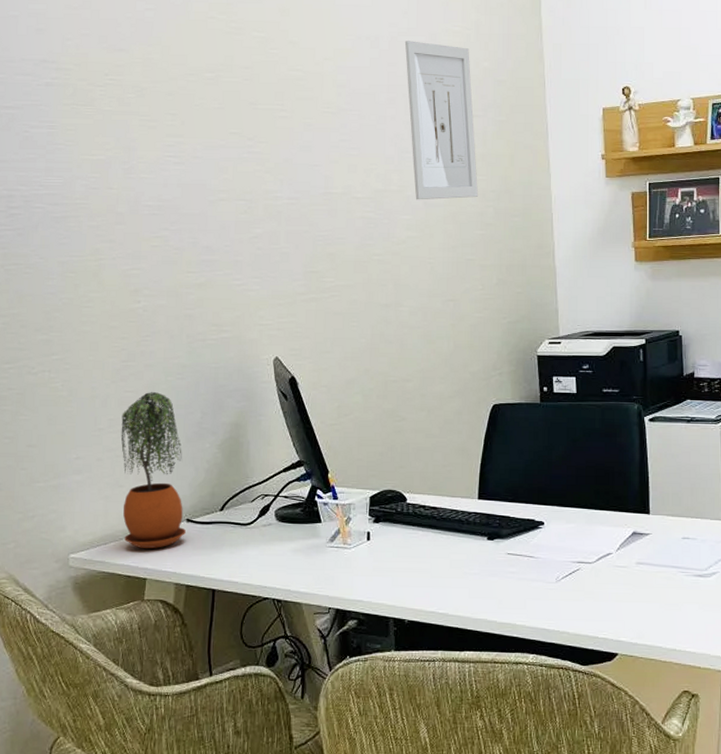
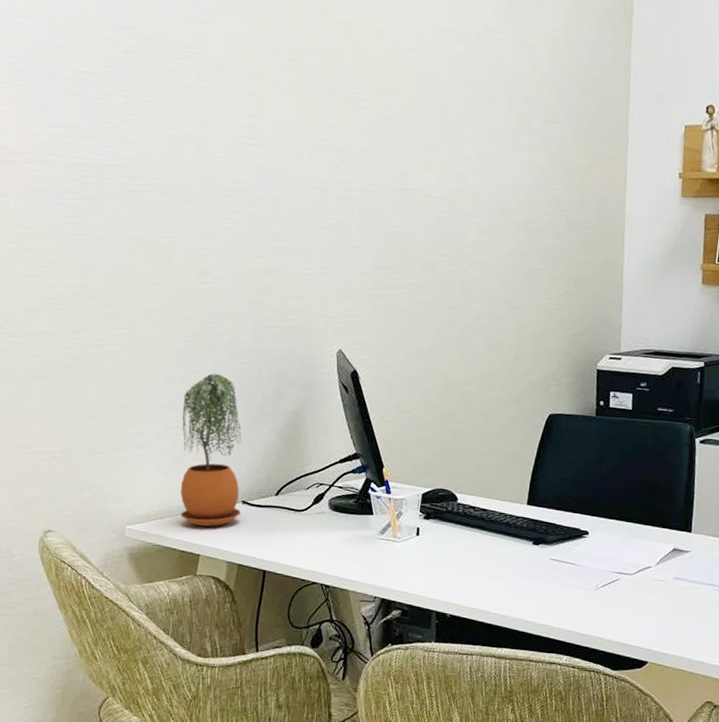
wall art: present [404,41,479,200] -> none [489,38,556,206]

